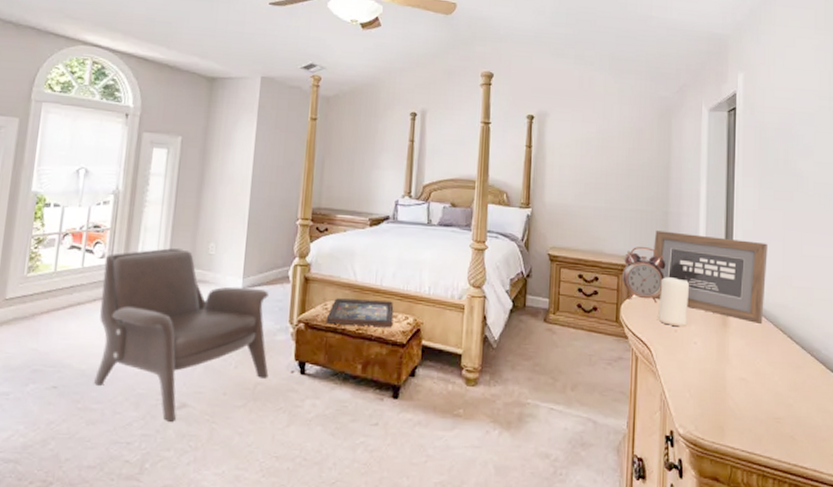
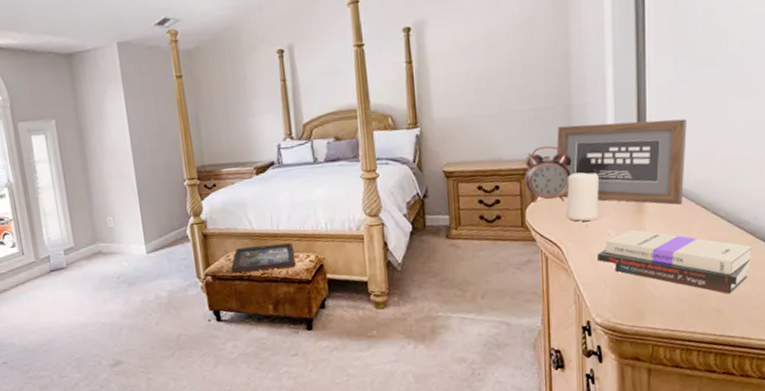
armchair: present [94,248,270,422] -> none [16,227,188,378]
books: none [683,341,824,422] -> present [596,229,754,294]

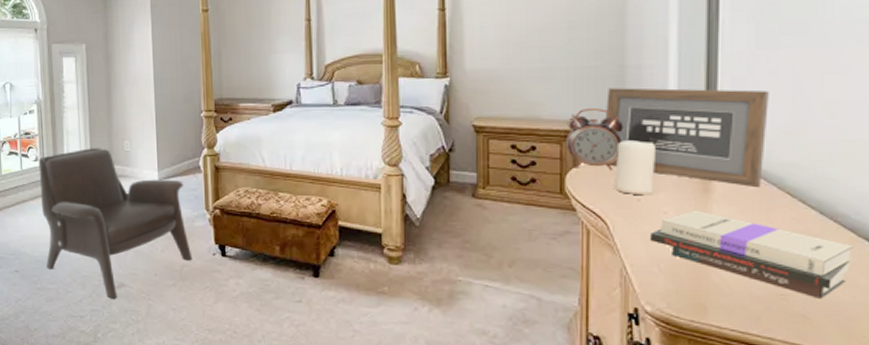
armchair: none [16,227,188,378] -> present [38,148,193,299]
decorative tray: present [230,243,296,273] -> none [240,184,307,209]

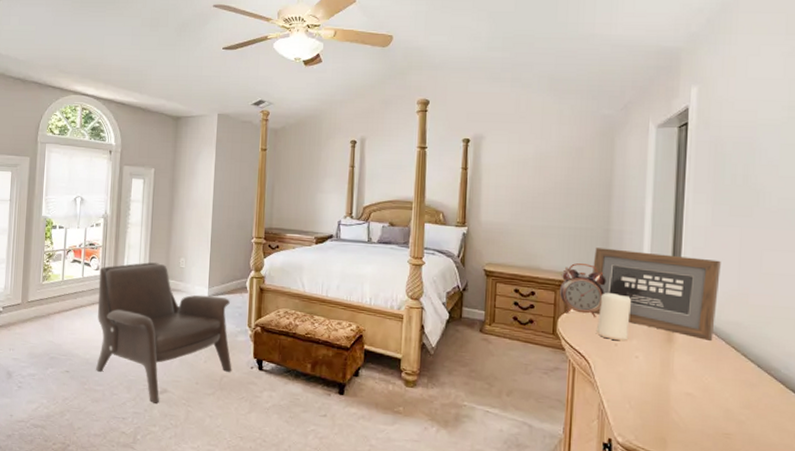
books: present [649,210,854,299] -> none [623,356,783,440]

